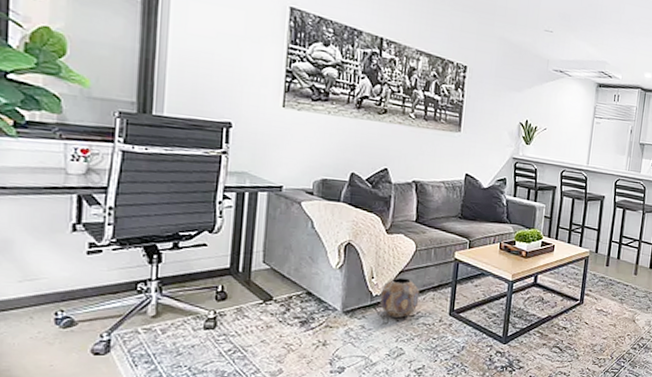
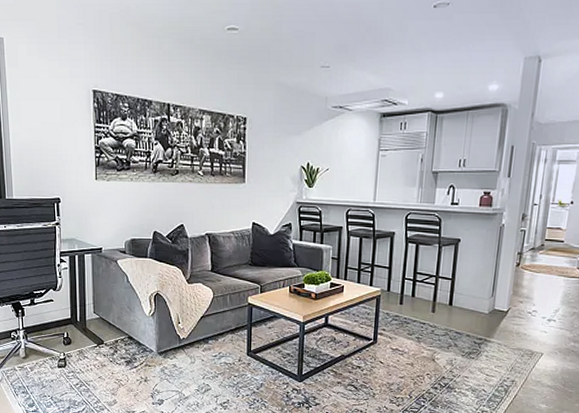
planter: present [380,277,420,318] -> none [187,322,220,358]

